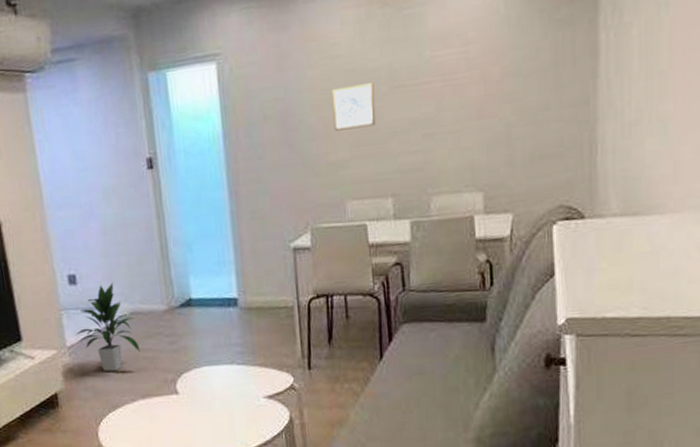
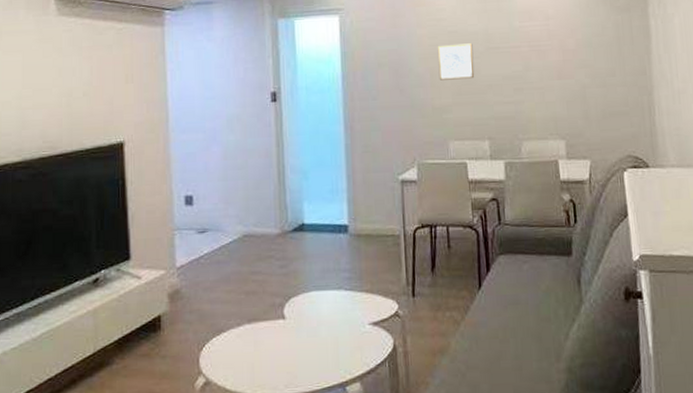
indoor plant: present [76,282,140,372] -> none [187,205,250,294]

